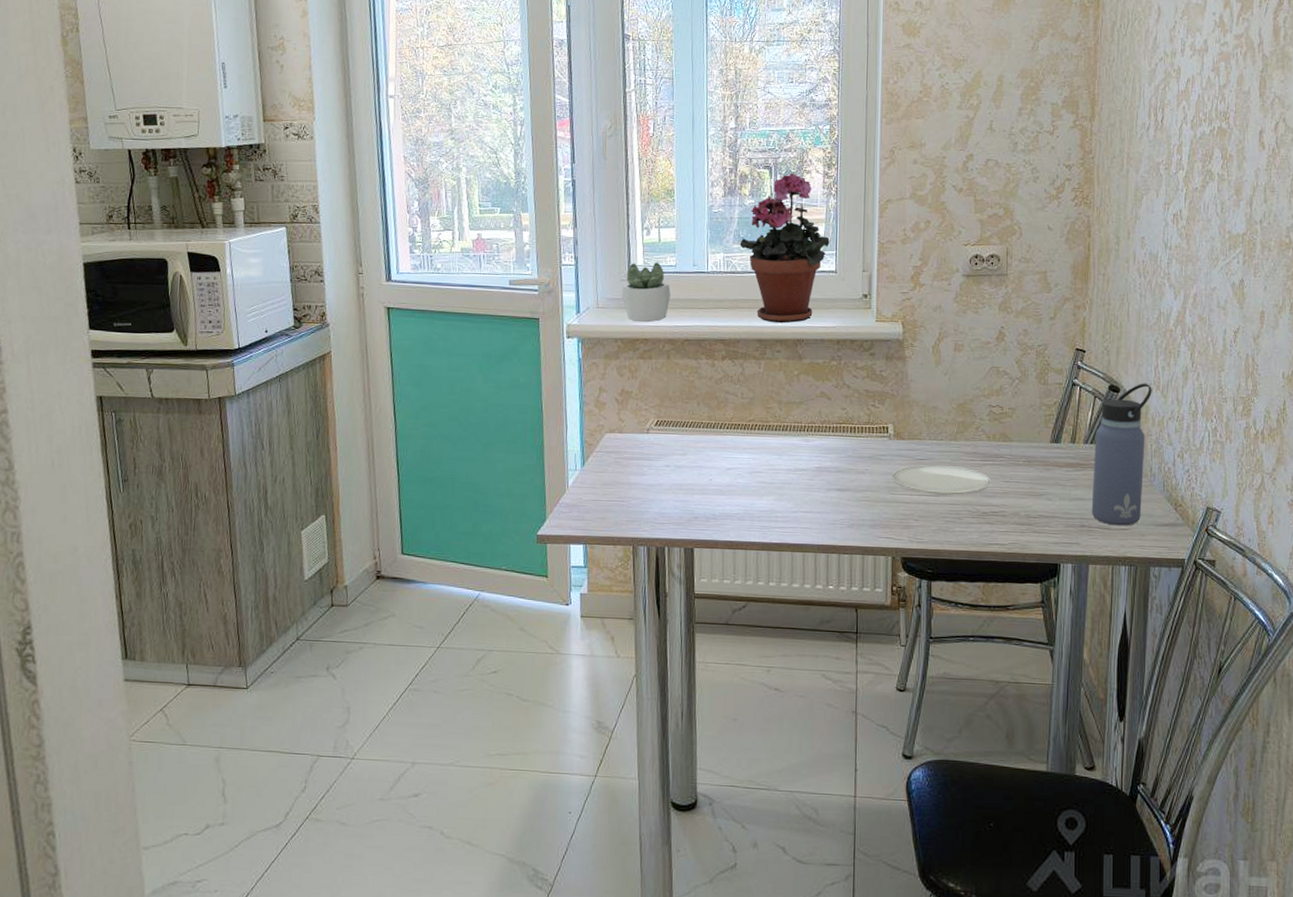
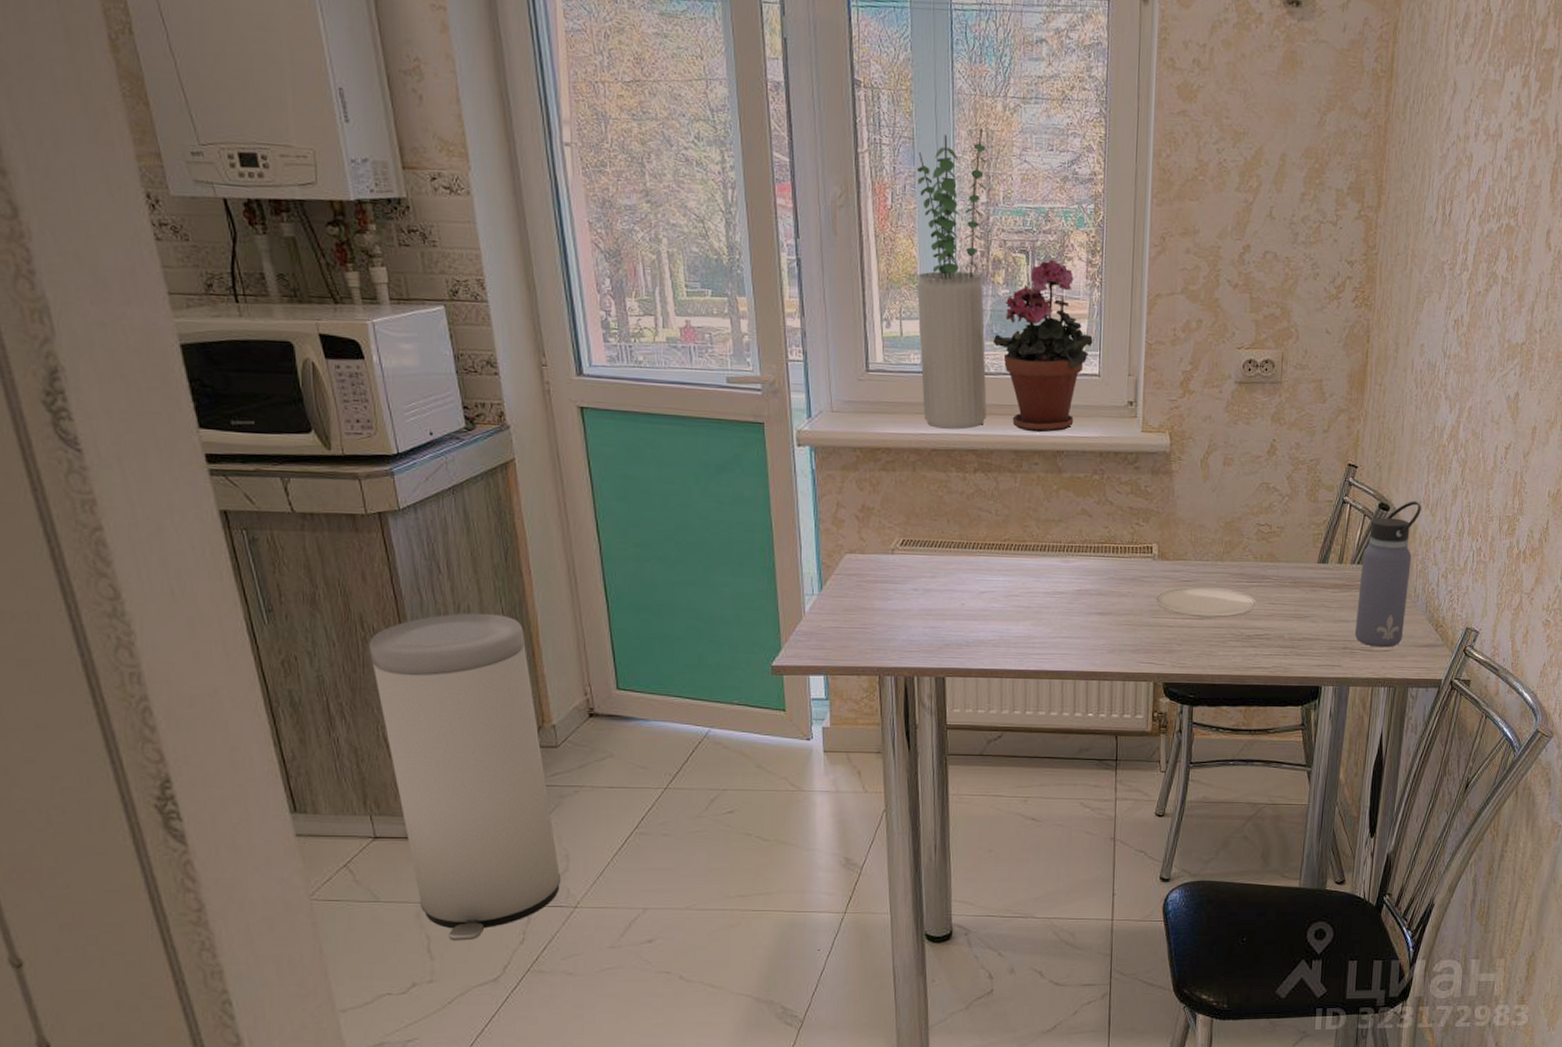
pedal bin: none [200,484,342,786] -> present [368,613,561,941]
succulent plant: present [621,262,671,323] -> none [859,360,915,430]
vase: none [673,67,735,322] -> present [916,127,987,430]

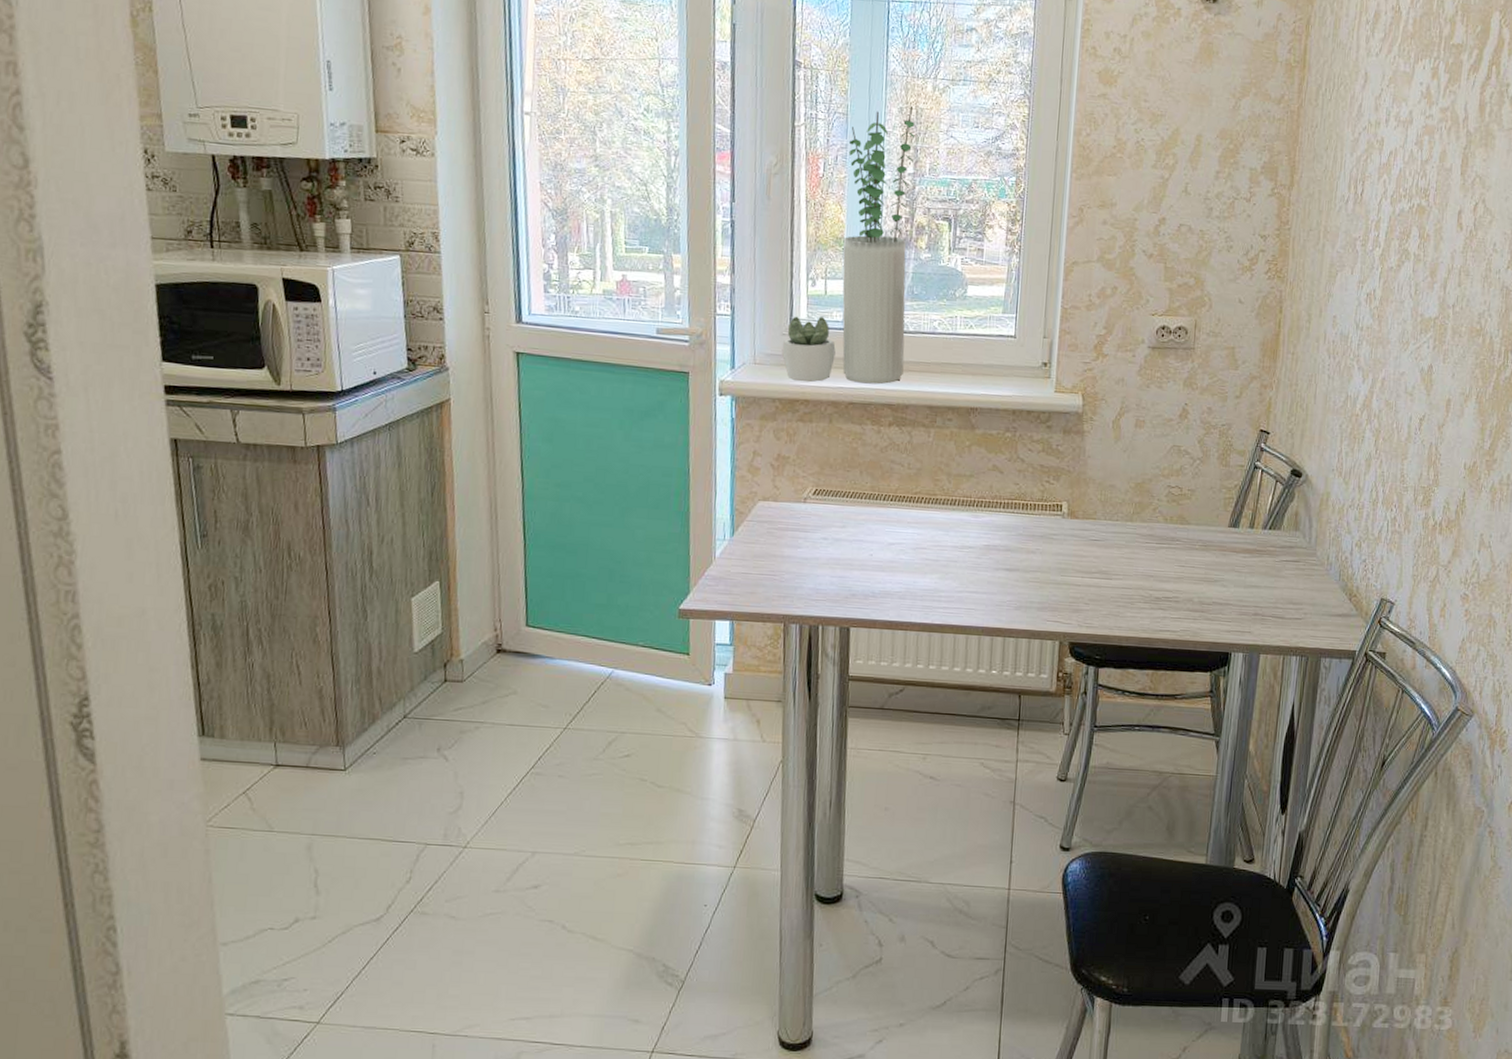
pedal bin: present [368,613,561,941] -> none [292,545,454,877]
succulent plant: none [859,360,915,430] -> present [781,316,836,383]
potted plant: present [993,259,1093,433] -> none [913,226,1010,390]
plate: present [1155,586,1256,618] -> none [1063,545,1166,579]
water bottle: present [1354,501,1421,648] -> none [1265,468,1334,616]

